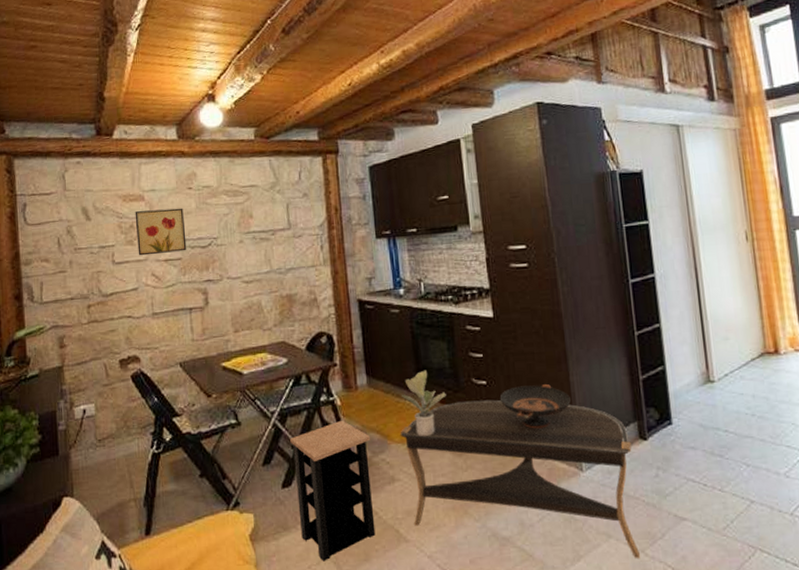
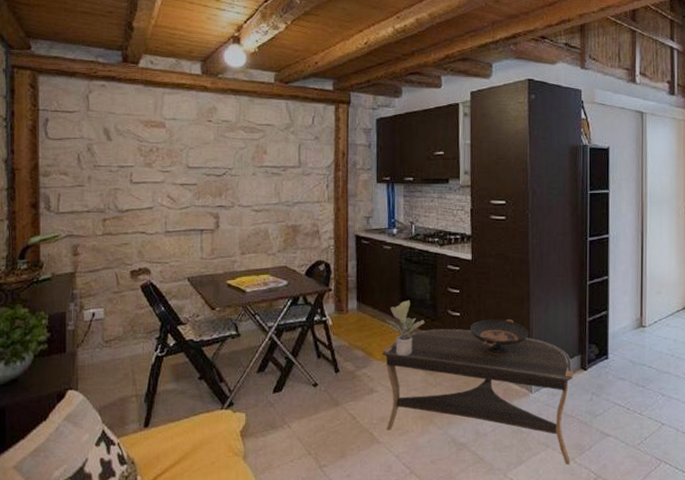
wall art: present [135,208,187,256] -> none [155,137,203,178]
side table: present [290,420,376,561] -> none [284,337,356,456]

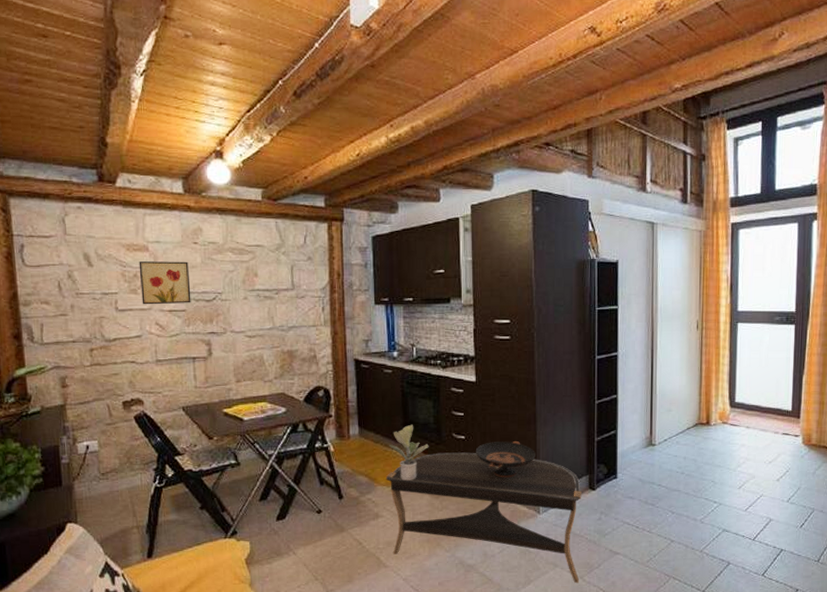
wall art: none [155,137,203,178] -> present [139,261,191,305]

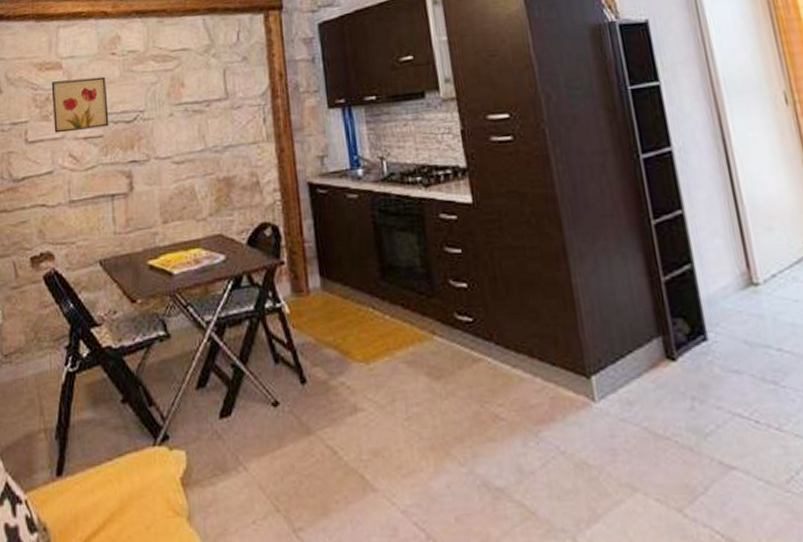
coffee table: present [385,452,582,584] -> none [362,307,678,522]
potted plant: present [389,424,429,481] -> none [363,269,418,354]
decorative bowl: present [475,441,535,478] -> none [484,288,575,345]

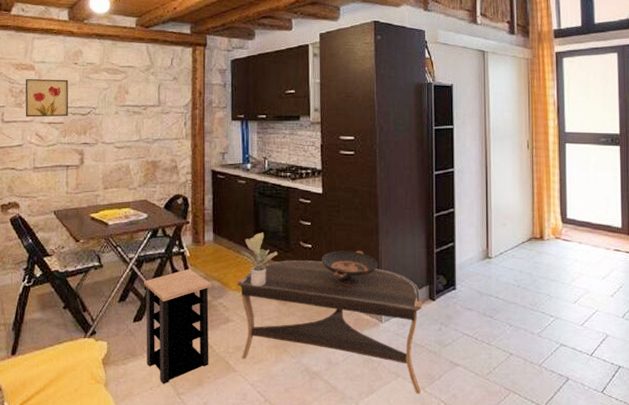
side table: none [229,332,335,515] -> present [144,268,212,384]
coffee table: none [362,307,678,522] -> present [236,260,422,395]
potted plant: none [363,269,418,354] -> present [241,232,278,286]
decorative bowl: none [484,288,575,345] -> present [321,251,378,286]

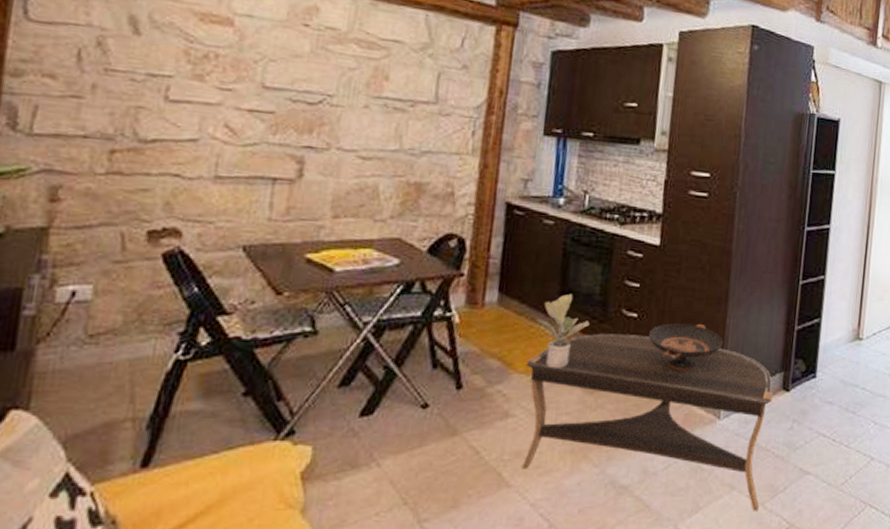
wall art: present [25,79,69,118] -> none [208,38,291,104]
side table: present [144,268,212,384] -> none [374,340,489,507]

